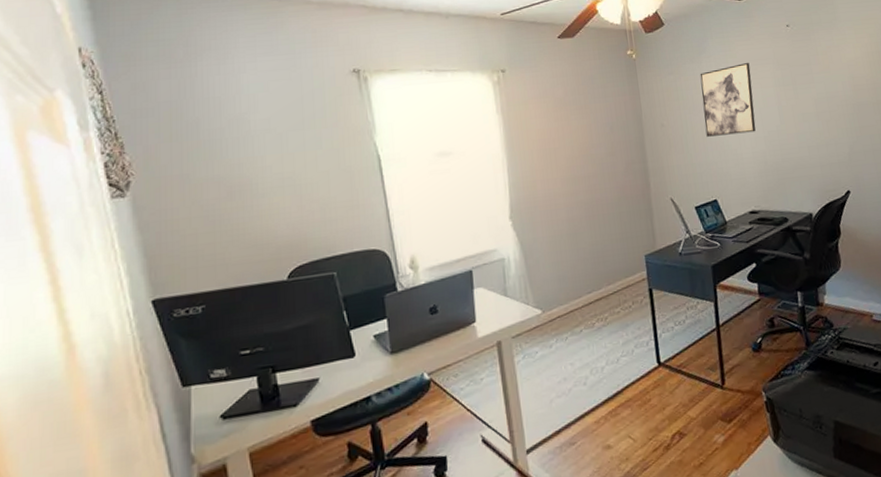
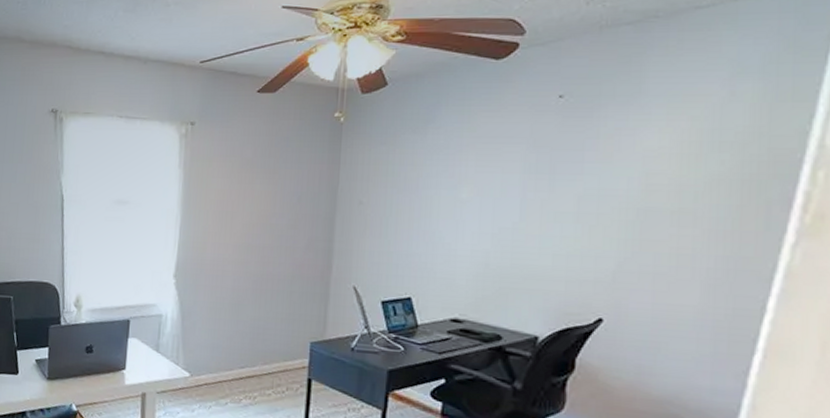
wall art: present [700,63,756,137] -> none [414,140,493,226]

